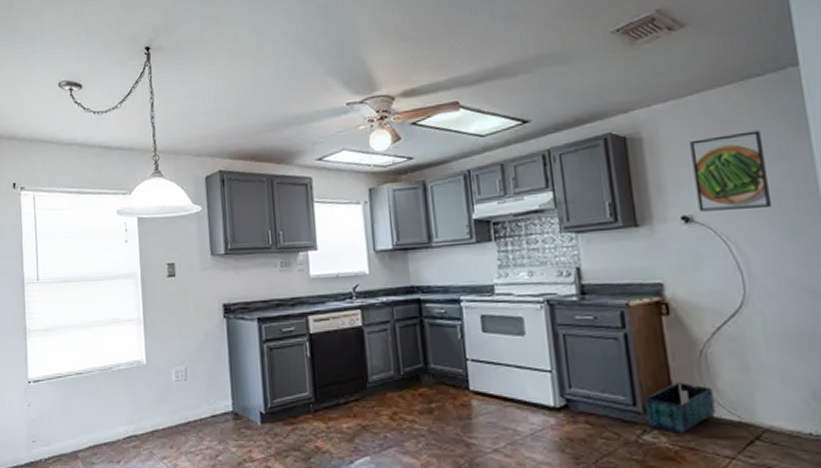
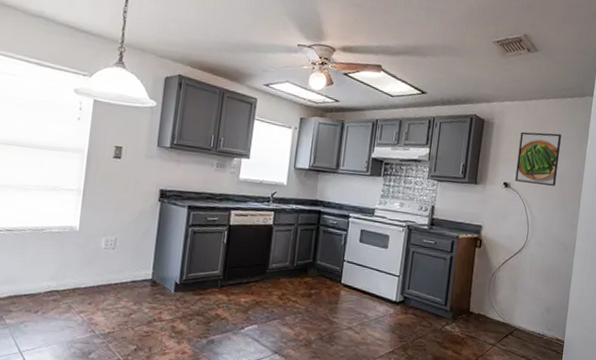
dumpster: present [644,382,716,433] -> none [450,293,493,327]

